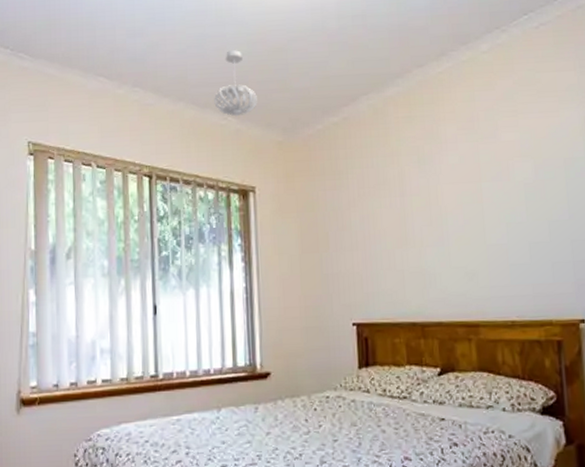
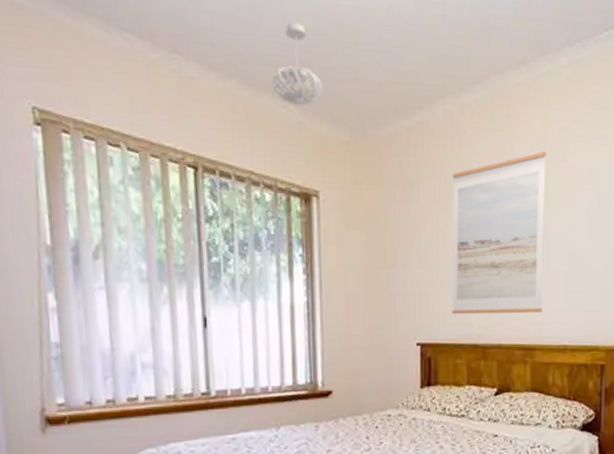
wall art: none [380,130,484,294] -> present [452,151,546,315]

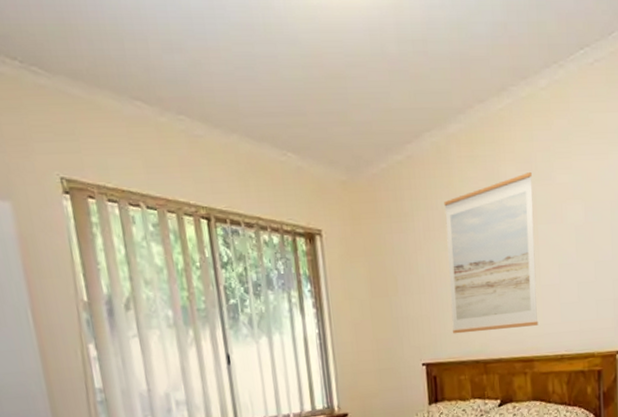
pendant light: present [272,22,323,106] -> none [270,75,318,153]

